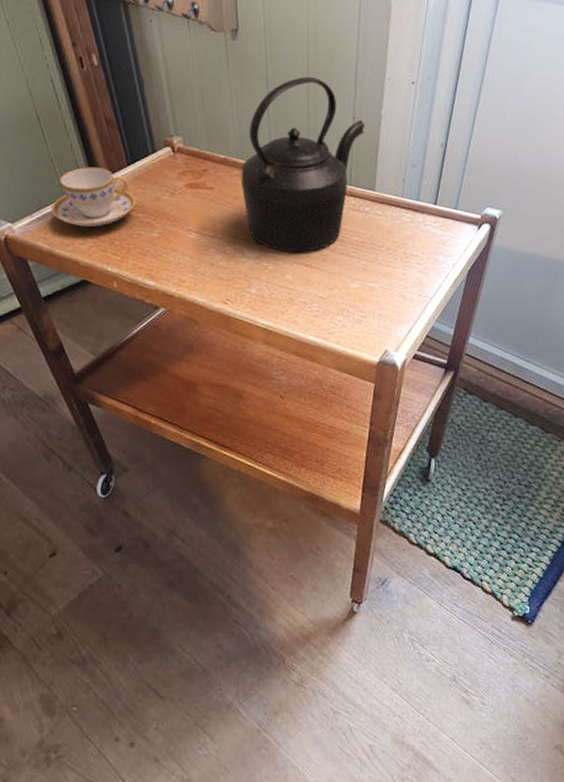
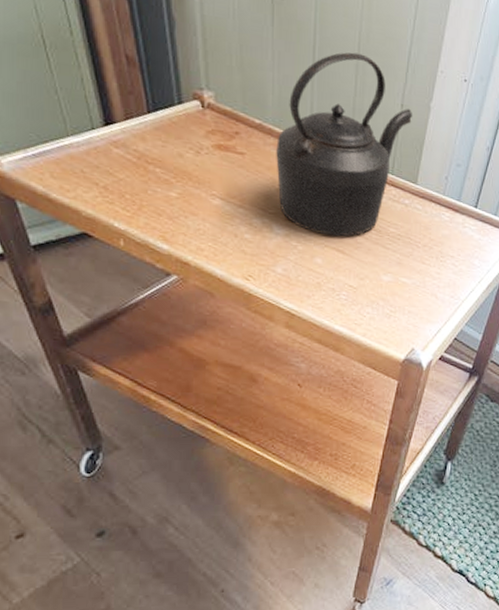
teacup: present [52,167,135,227] -> none [52,105,154,176]

